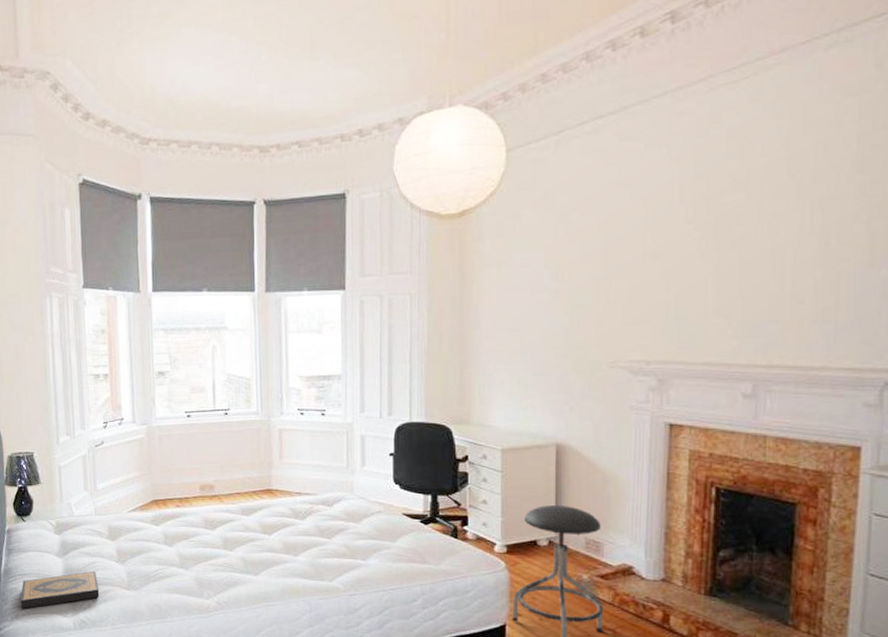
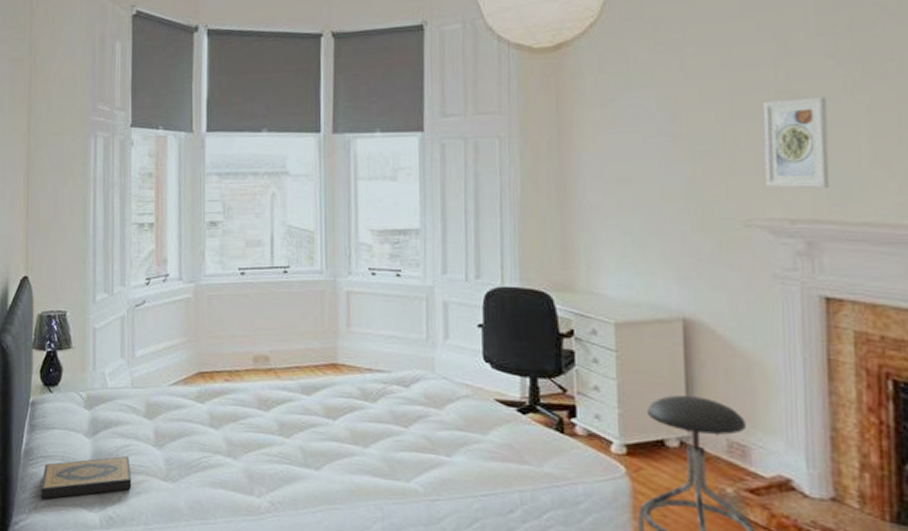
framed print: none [629,257,683,335] -> present [762,97,829,189]

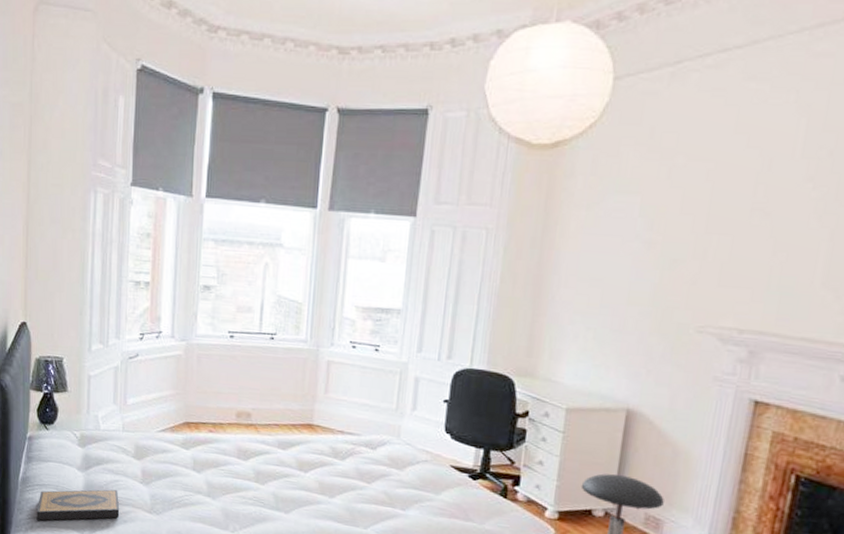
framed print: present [762,97,829,189] -> none [724,217,796,305]

